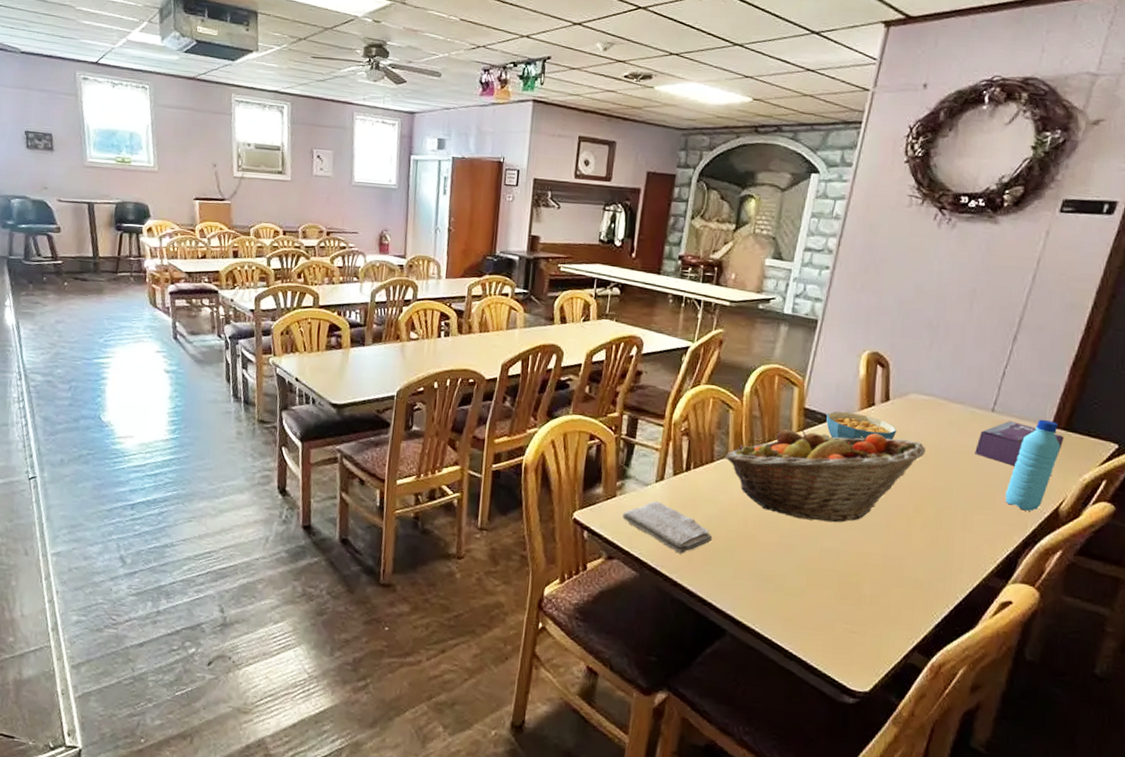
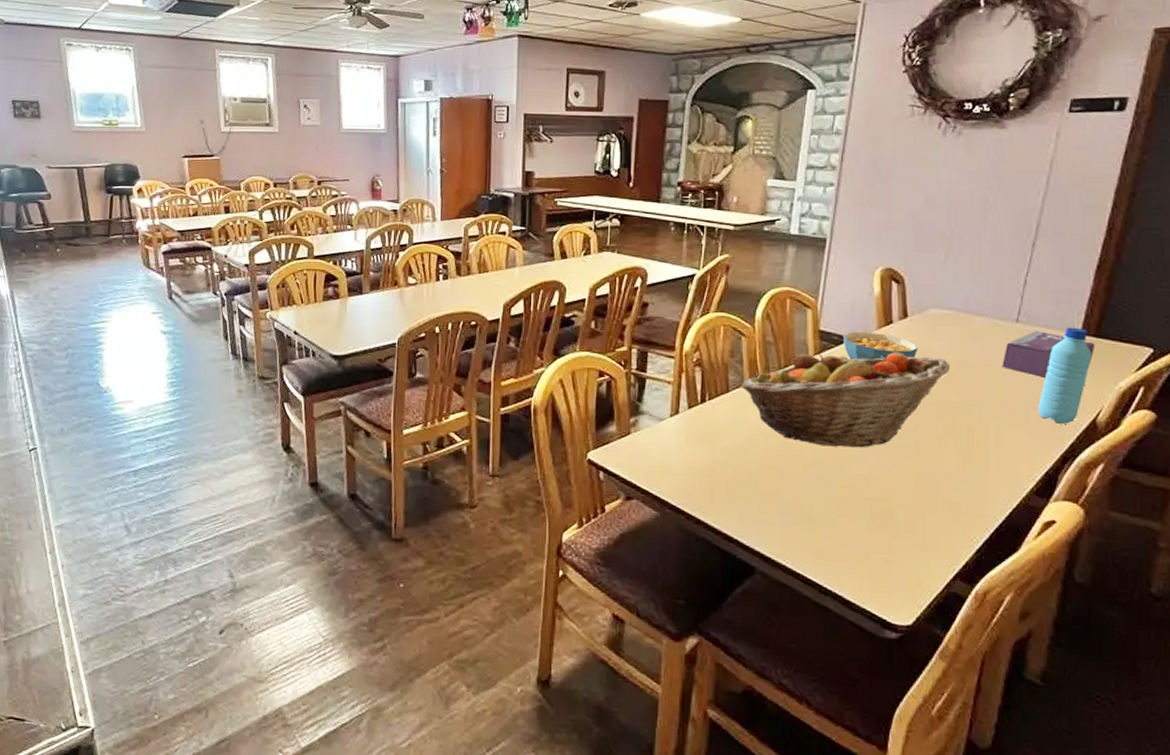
washcloth: present [622,501,713,554] -> none [638,436,734,490]

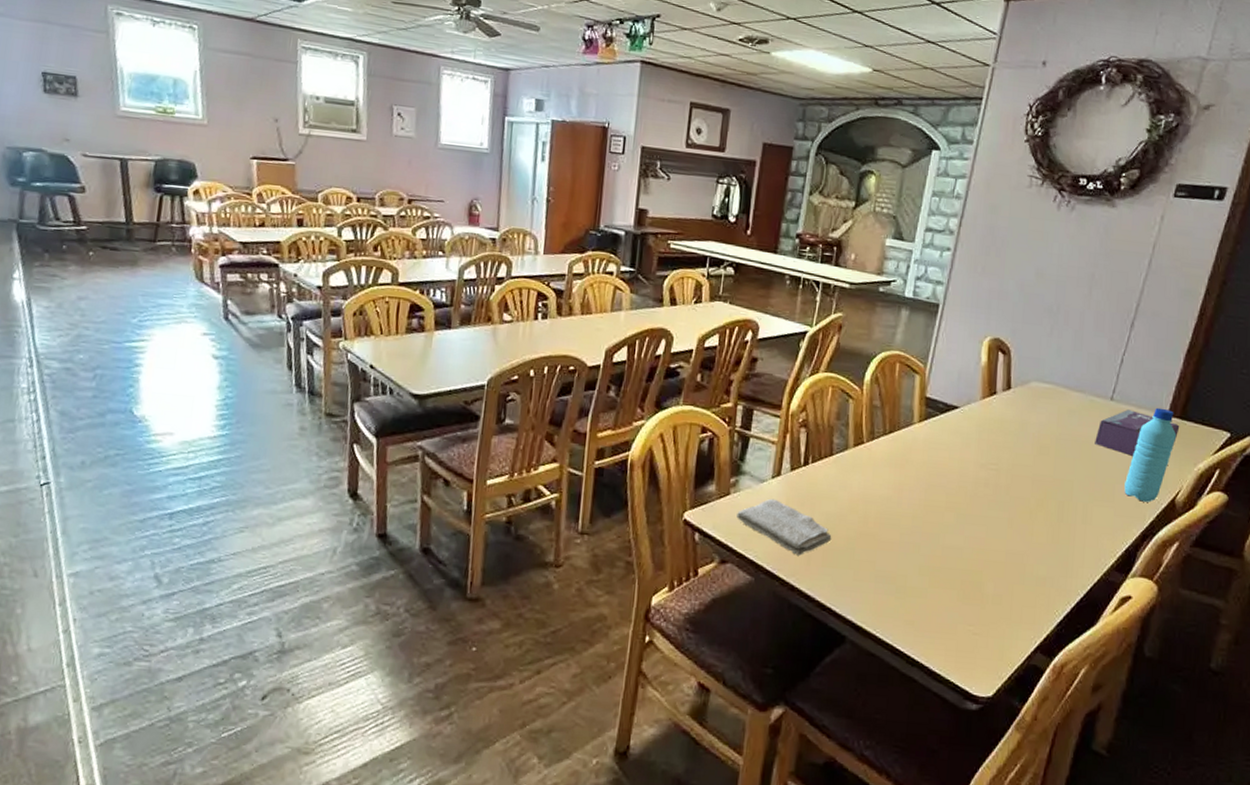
washcloth: none [638,436,734,490] -> present [736,498,832,556]
fruit basket: present [741,351,950,448] -> none [844,418,1047,518]
cereal bowl: present [844,331,919,361] -> none [948,400,1019,431]

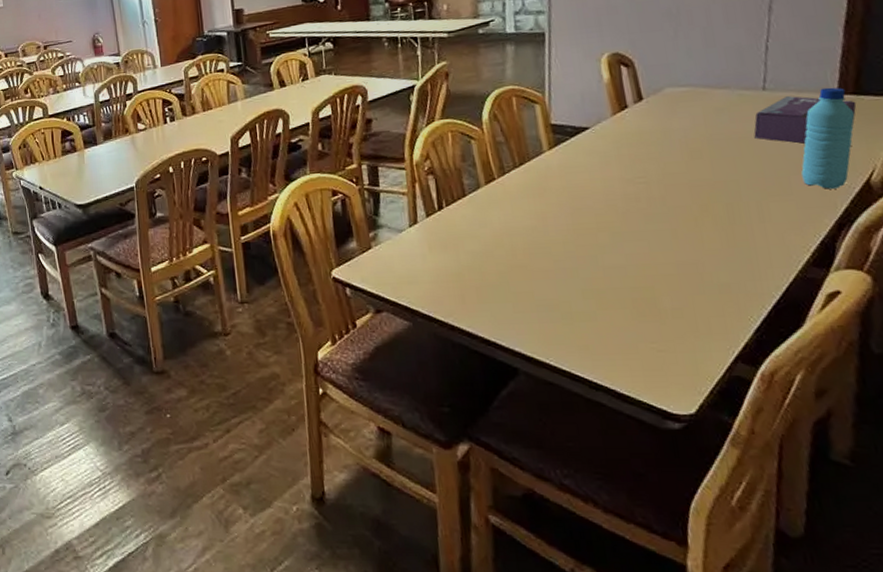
washcloth: present [736,498,832,556] -> none [382,246,483,296]

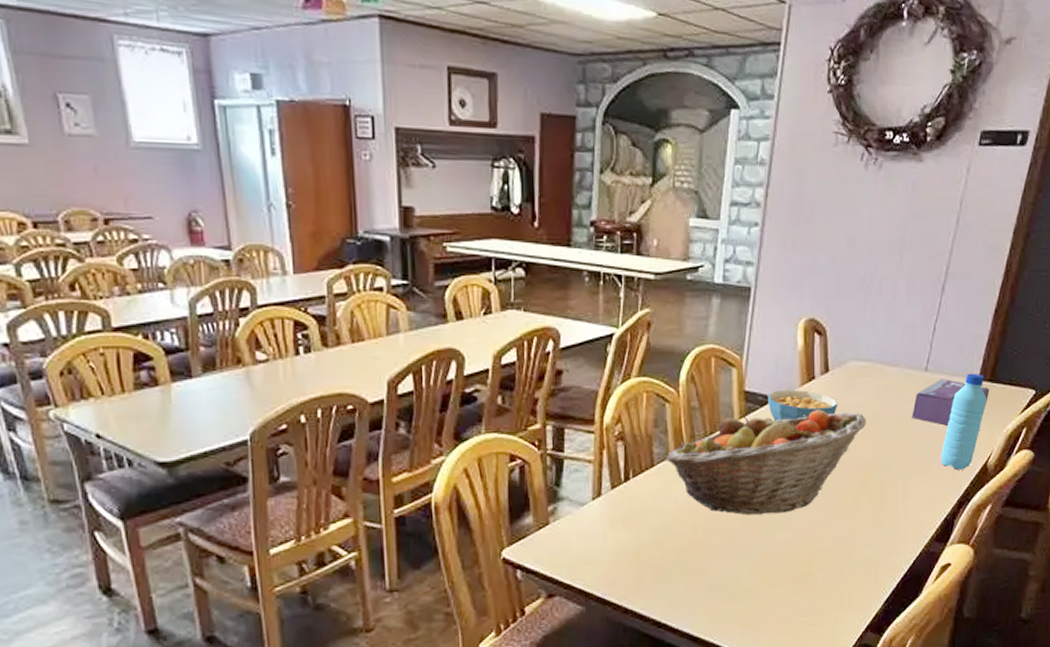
fruit basket: none [477,136,697,240] -> present [666,410,866,516]
cereal bowl: none [577,119,660,150] -> present [768,389,838,421]

